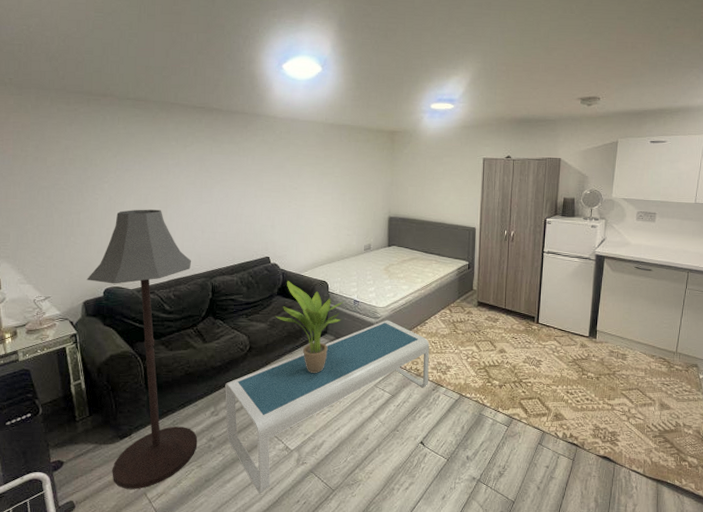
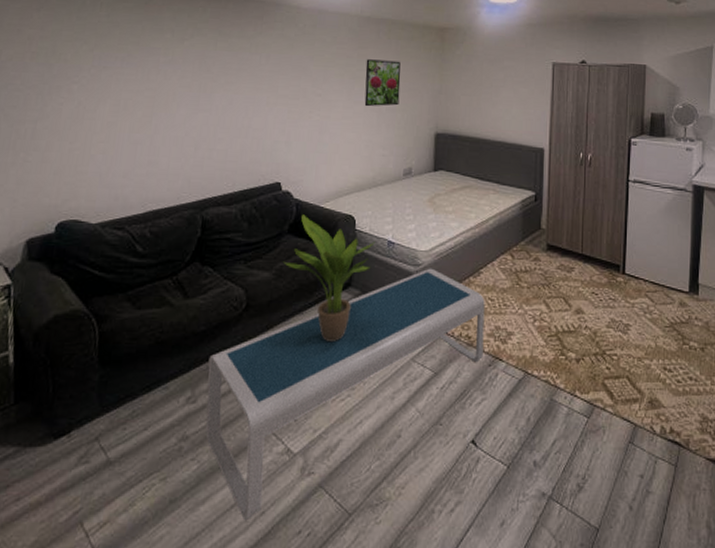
floor lamp: present [86,209,198,489] -> none [34,117,179,516]
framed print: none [331,159,360,197] -> present [364,59,401,107]

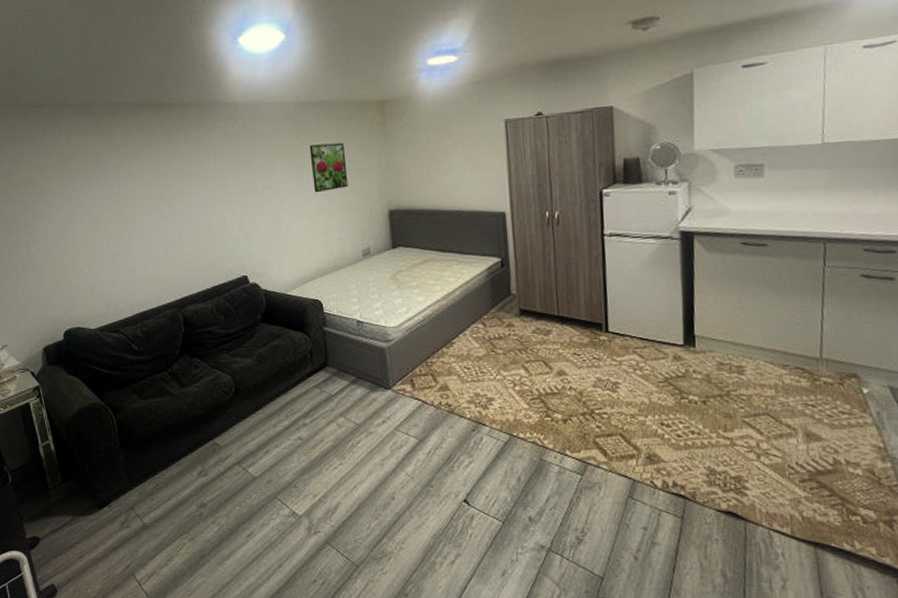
coffee table: present [206,268,485,520] -> none [211,342,466,571]
potted plant: present [283,214,375,341] -> none [262,303,344,417]

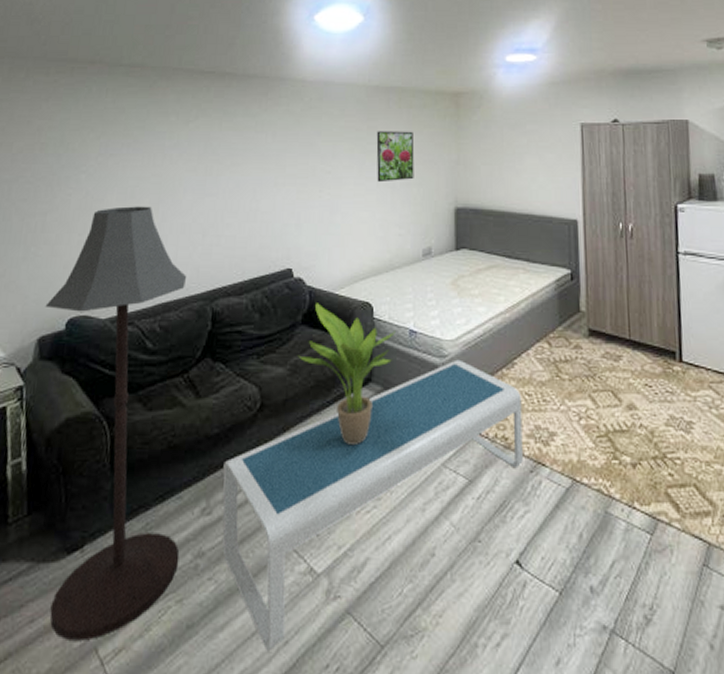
floor lamp: none [44,231,187,569] -> present [45,206,187,641]
coffee table: none [211,342,466,571] -> present [222,359,523,650]
potted plant: none [262,303,344,417] -> present [298,303,395,444]

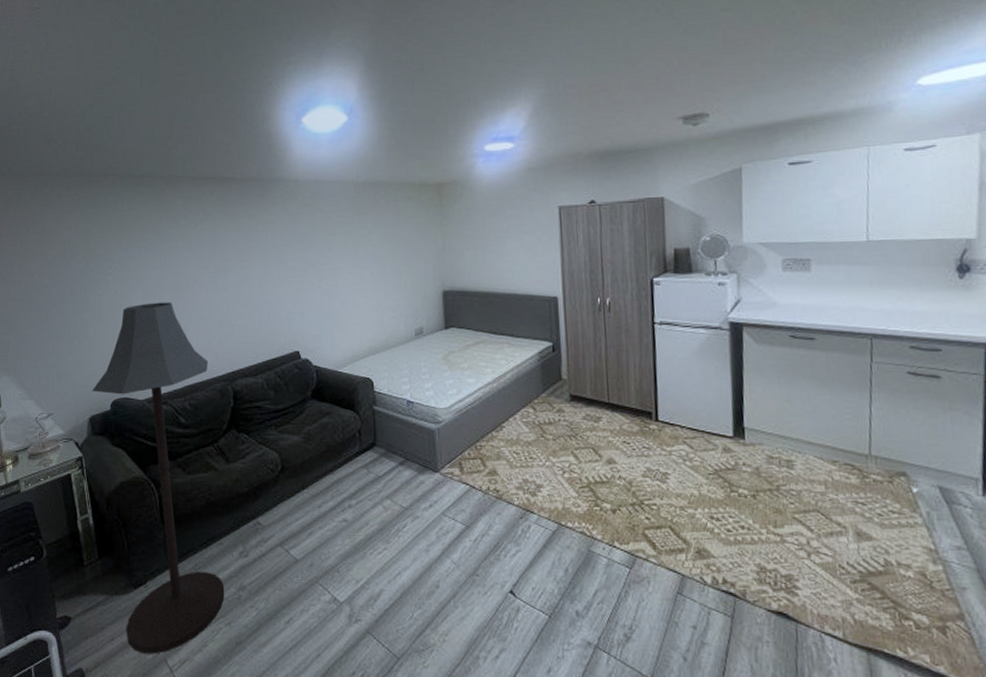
coffee table: present [222,359,523,650] -> none [254,425,513,661]
potted plant: present [298,303,395,444] -> none [310,380,395,498]
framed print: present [376,131,415,183] -> none [366,222,404,271]

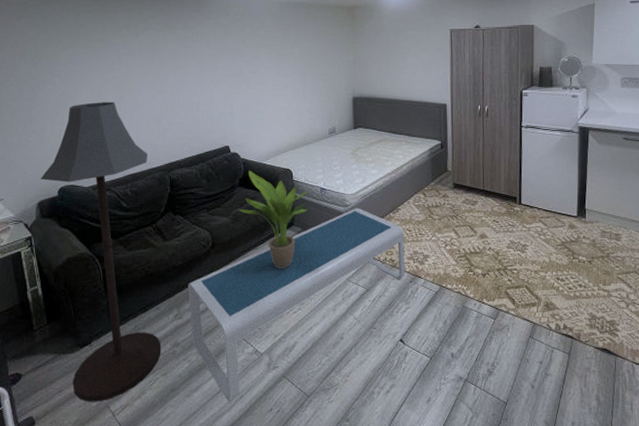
coffee table: none [254,425,513,661] -> present [188,207,405,402]
potted plant: none [310,380,395,498] -> present [238,170,310,268]

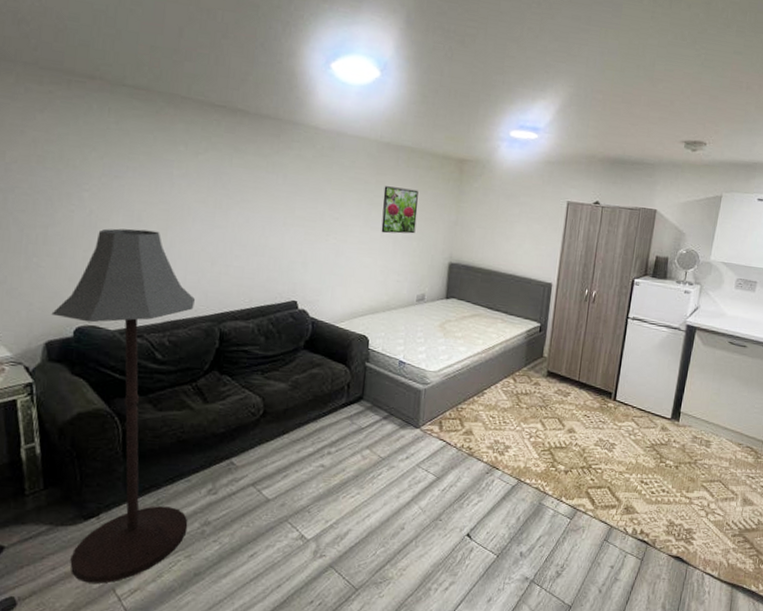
coffee table: present [188,207,405,402] -> none [226,386,487,591]
potted plant: present [238,170,310,268] -> none [299,332,387,447]
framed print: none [289,38,320,79] -> present [381,186,419,234]

